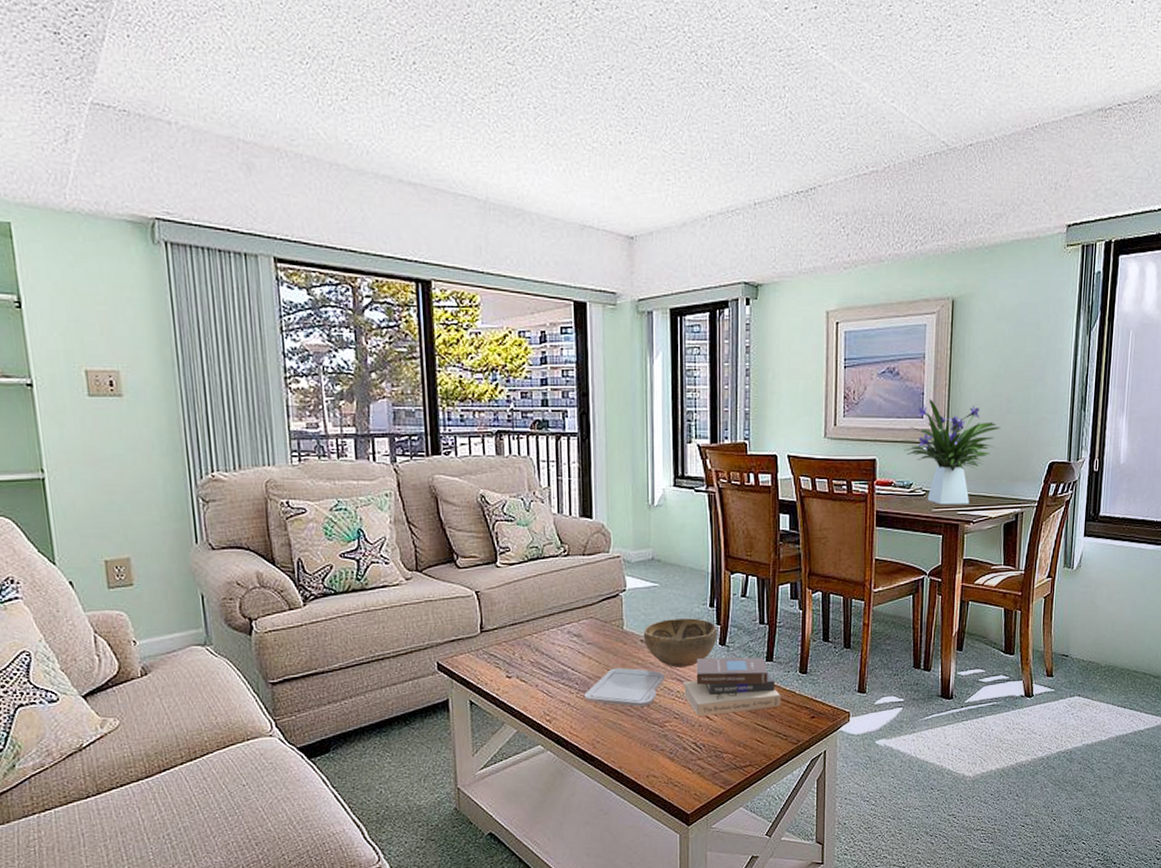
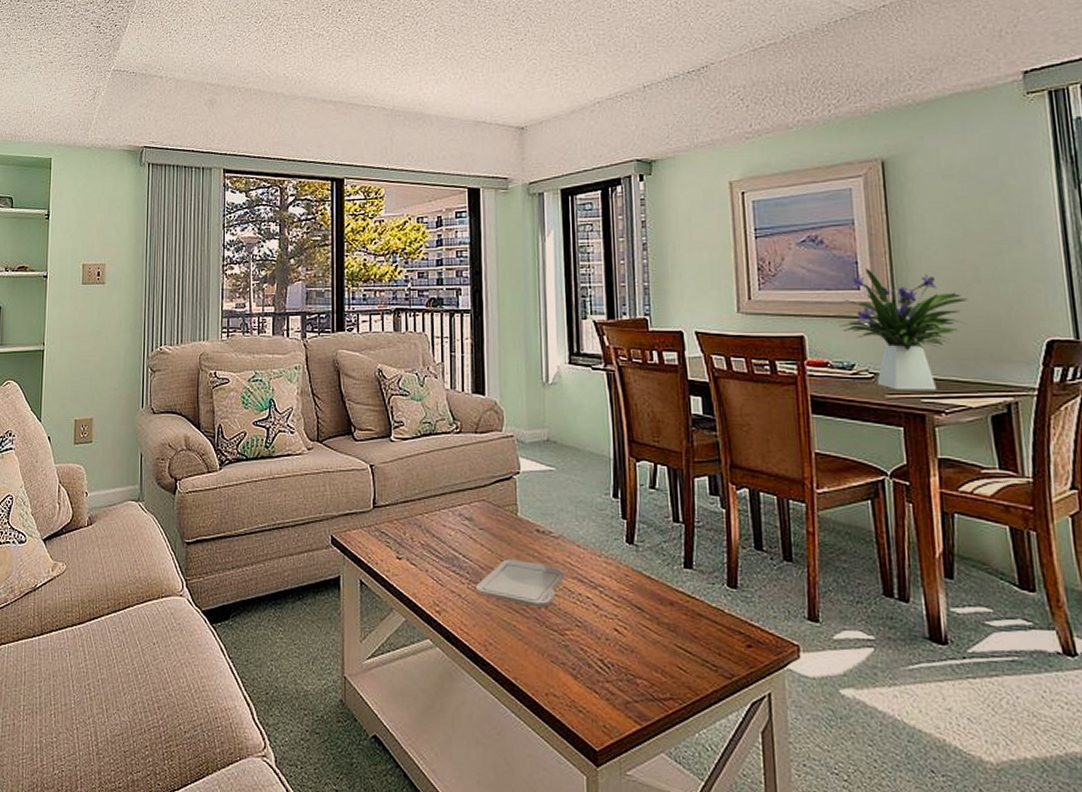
decorative bowl: present [643,618,717,668] -> none [539,508,624,566]
books: present [682,657,781,716] -> none [584,557,707,629]

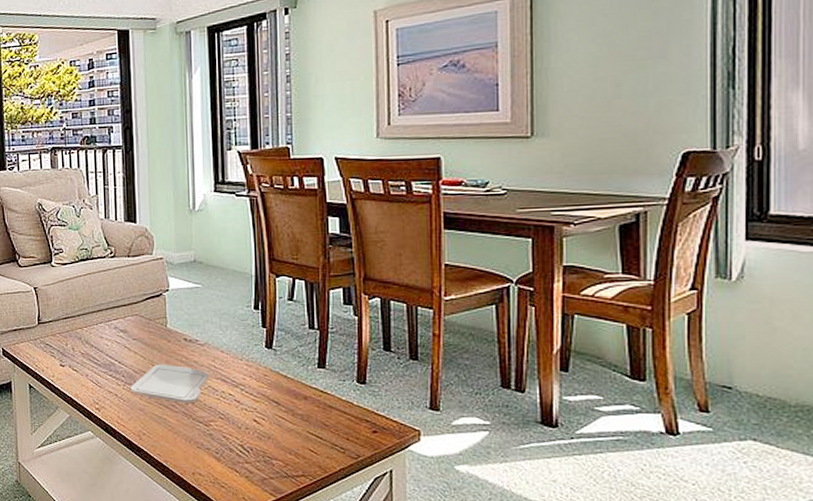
flower arrangement: present [833,268,967,390] -> none [470,90,606,205]

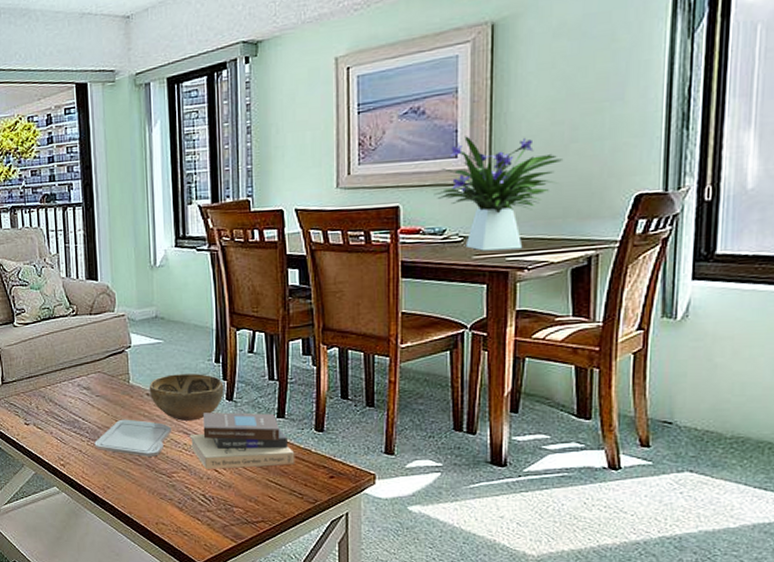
decorative bowl: none [186,320,263,368] -> present [149,374,224,421]
books: none [227,360,337,420] -> present [189,412,295,469]
flower arrangement: none [470,90,606,205] -> present [429,136,562,251]

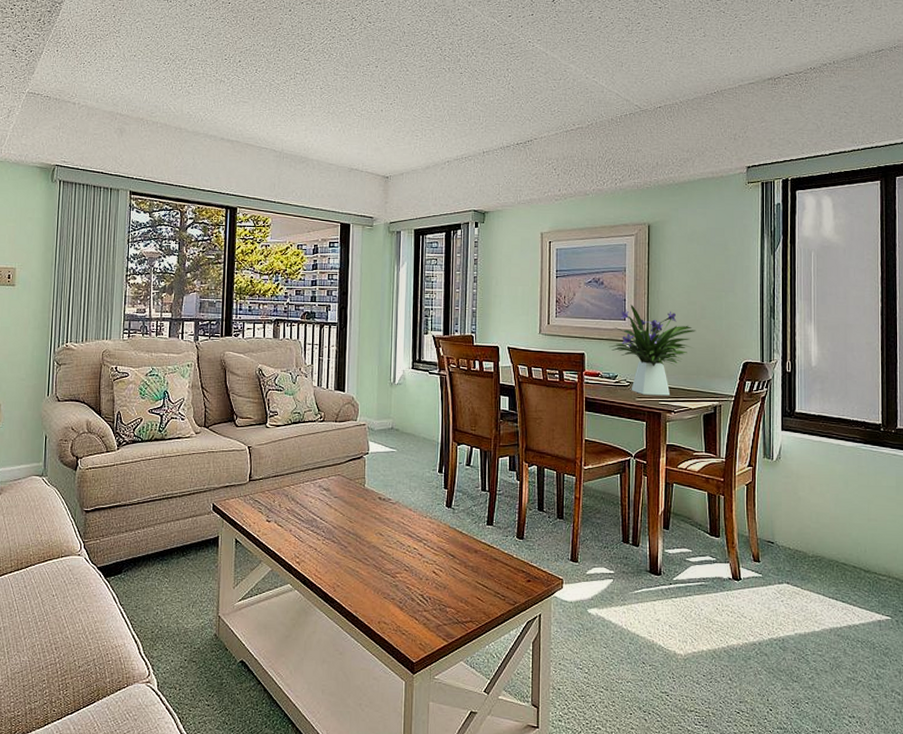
tablet: present [94,419,171,456] -> none [329,520,398,557]
decorative bowl: present [149,374,224,421] -> none [381,481,445,525]
books: present [189,412,295,469] -> none [413,518,500,571]

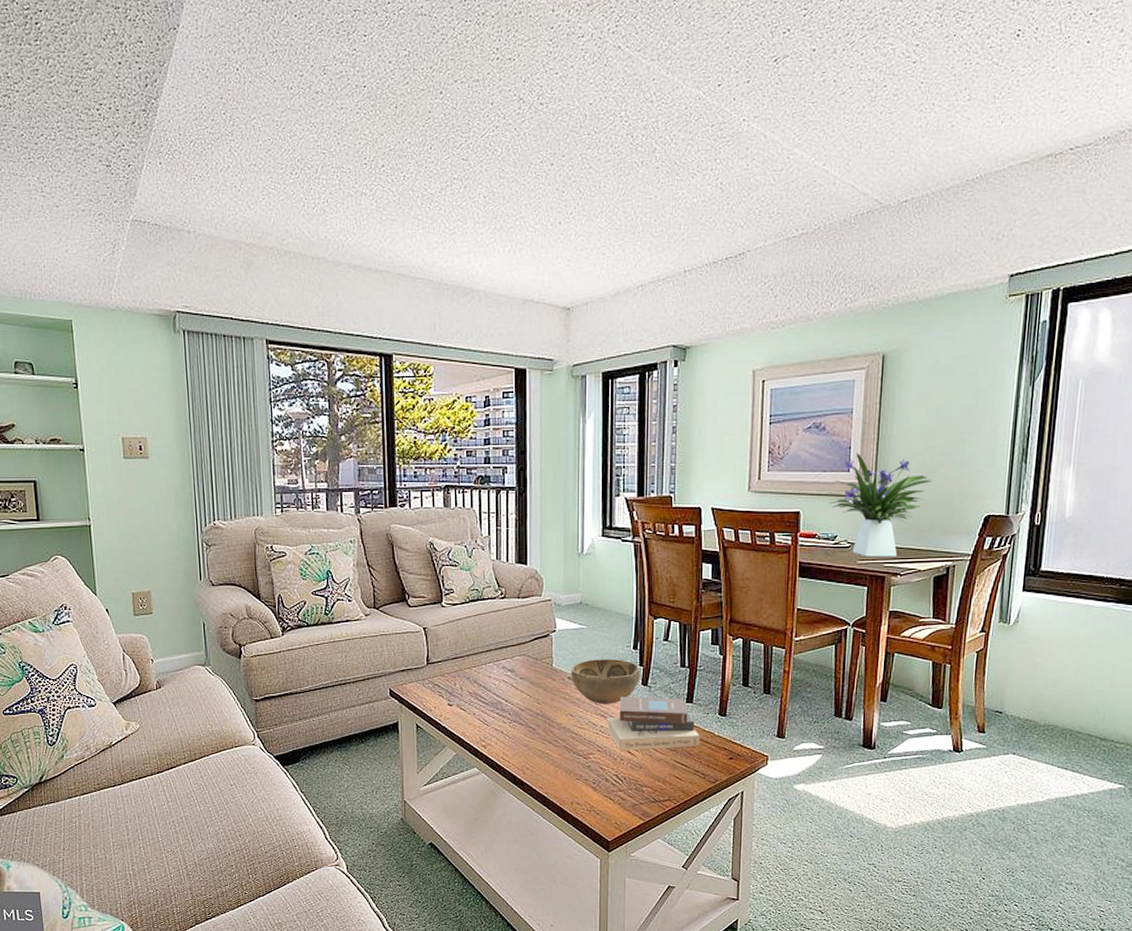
decorative bowl: none [381,481,445,525] -> present [570,659,640,704]
books: none [413,518,500,571] -> present [606,697,700,751]

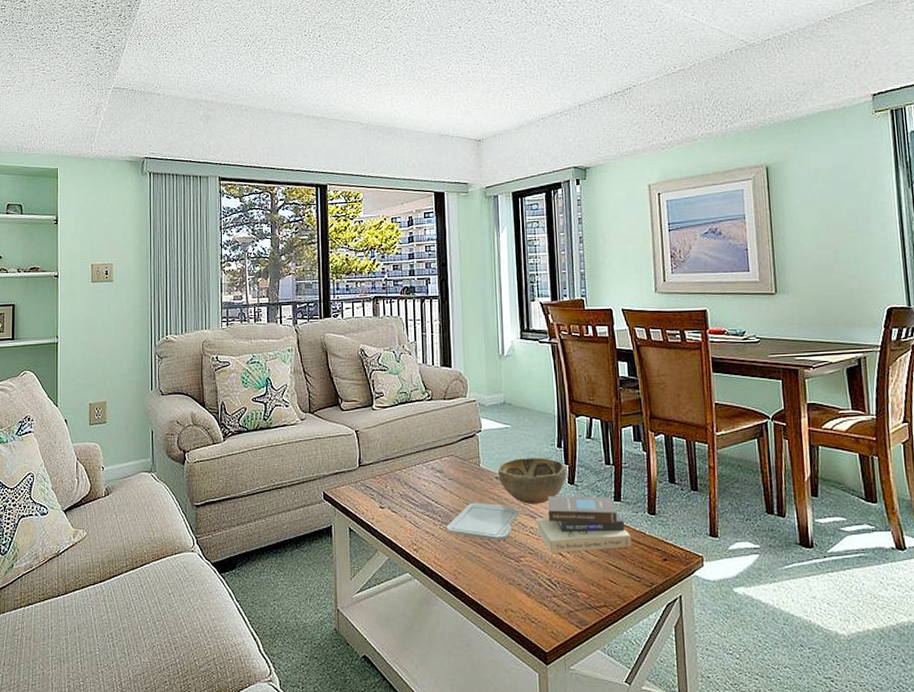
tablet: none [516,701,589,738] -> present [446,502,519,540]
flower arrangement: present [825,453,931,557] -> none [729,254,829,351]

